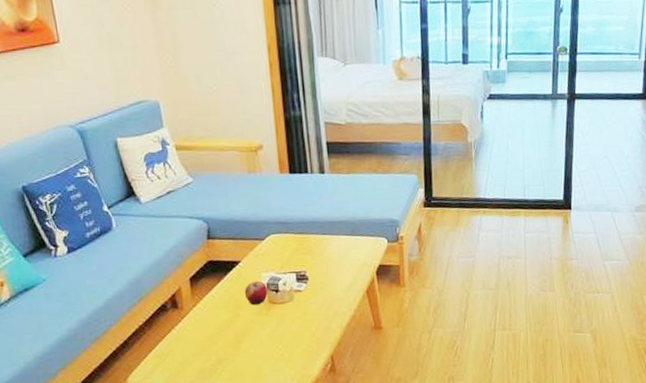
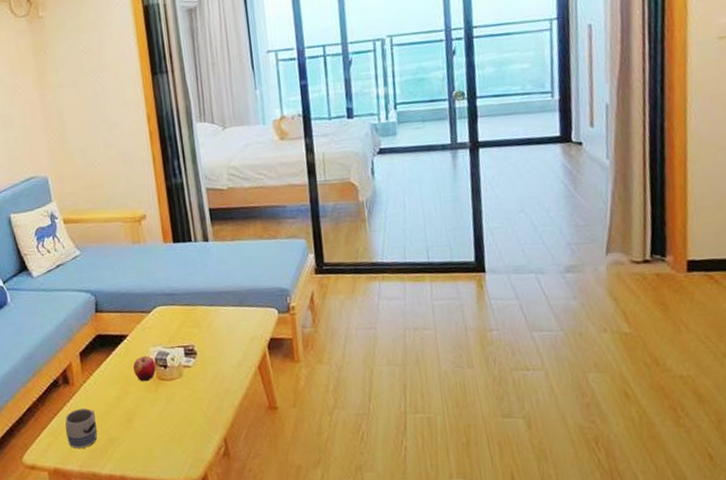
mug: none [173,331,206,369] -> present [65,408,98,448]

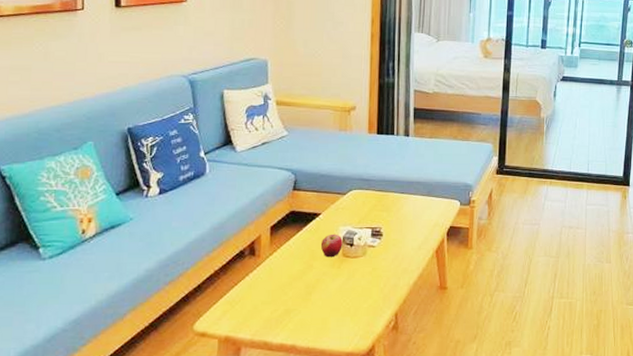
mug: present [65,408,98,448] -> none [244,280,277,317]

